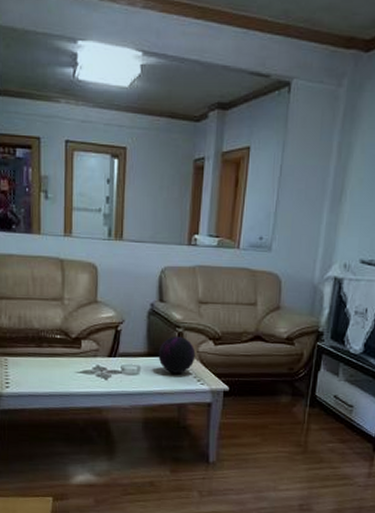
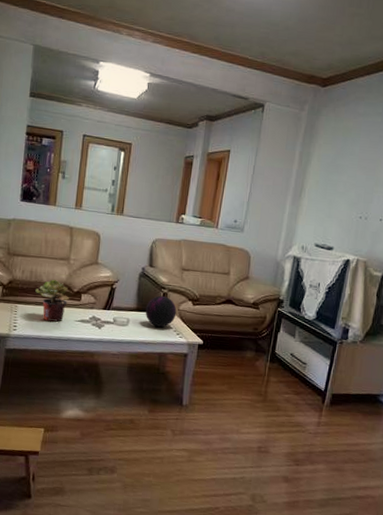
potted plant: none [26,324,67,375] -> present [35,279,69,322]

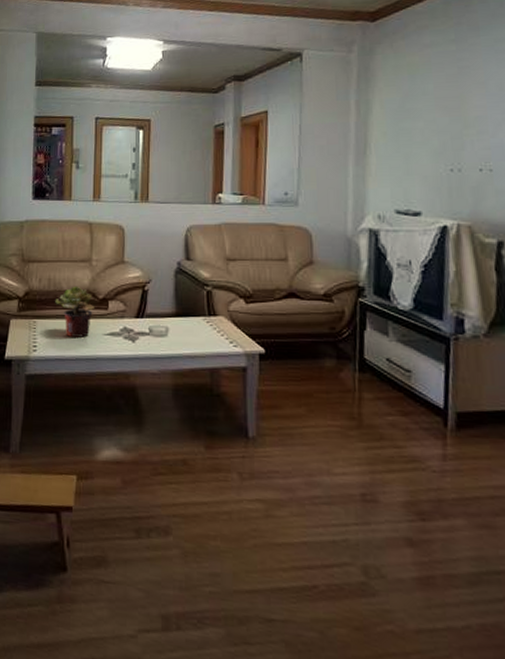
decorative orb: present [145,295,177,327] -> none [187,294,226,335]

